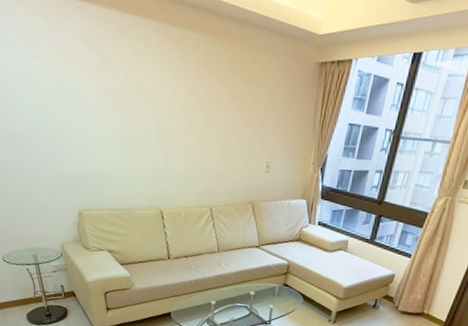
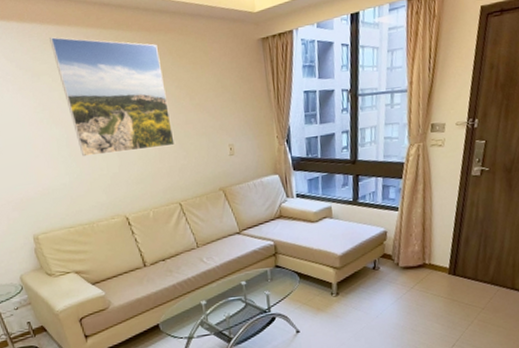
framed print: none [123,26,220,153] -> present [50,37,175,157]

